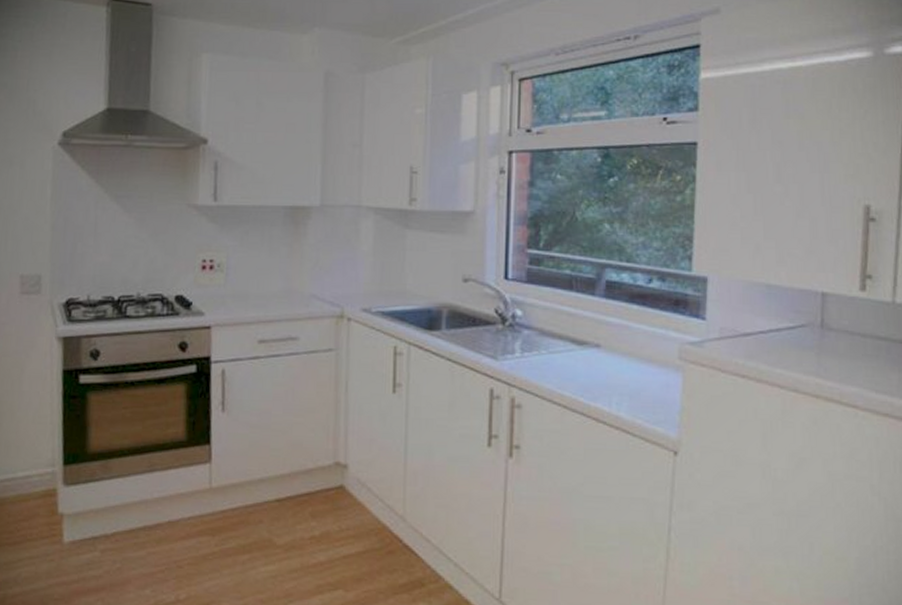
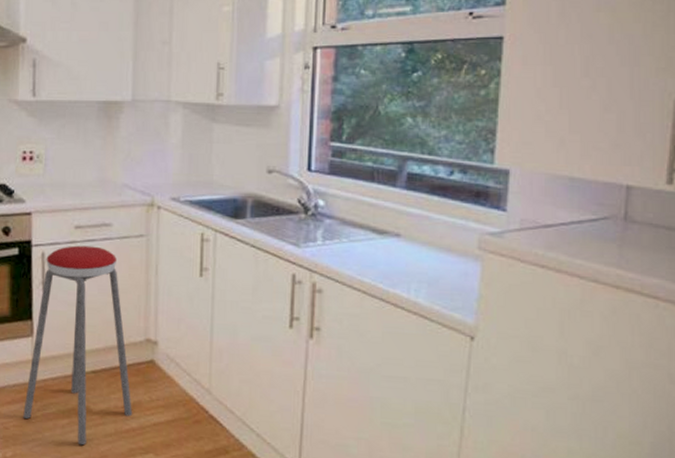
music stool: none [199,361,320,584] -> present [23,245,132,446]

